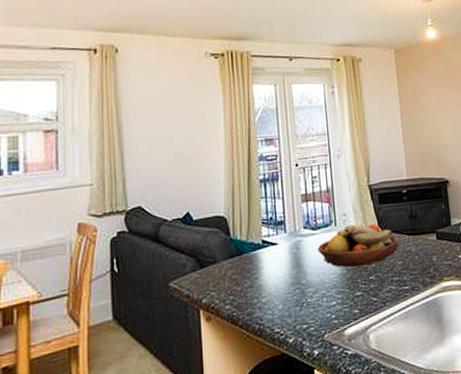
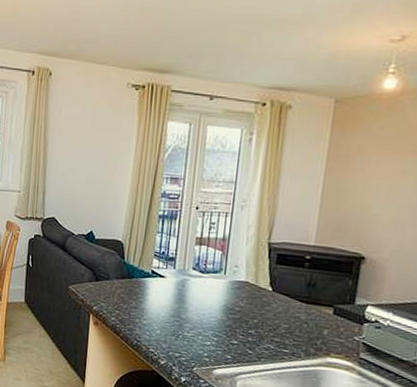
fruit bowl: present [317,224,399,267] -> none [202,276,290,320]

